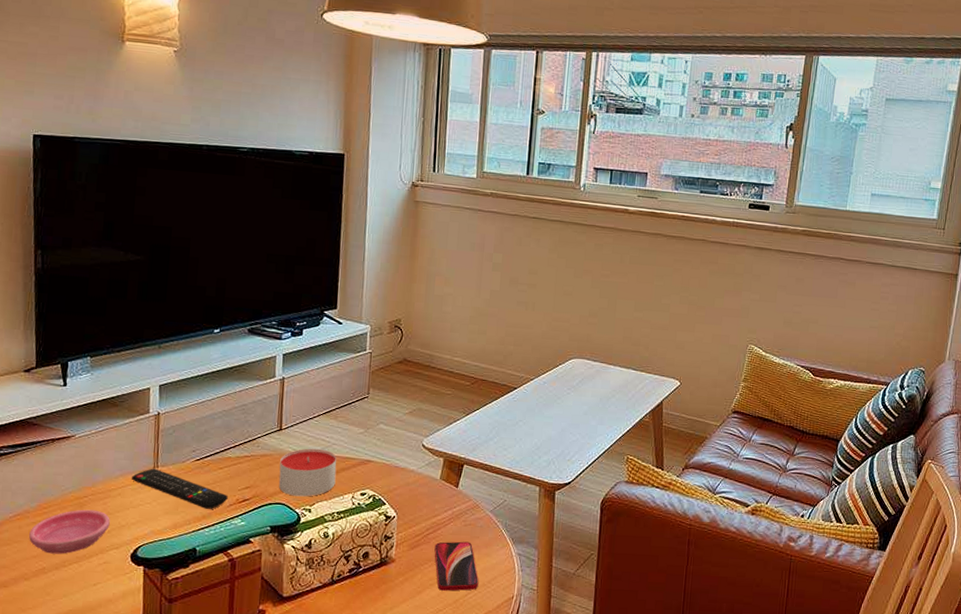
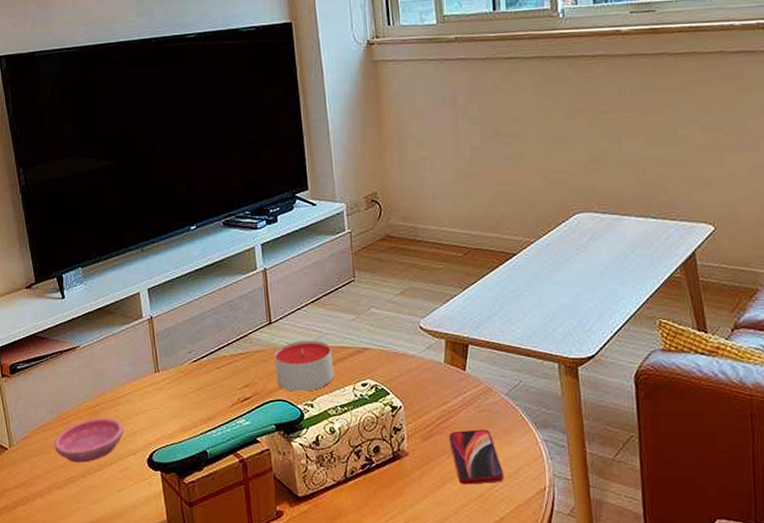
remote control: present [131,468,228,509] -> none [135,373,229,410]

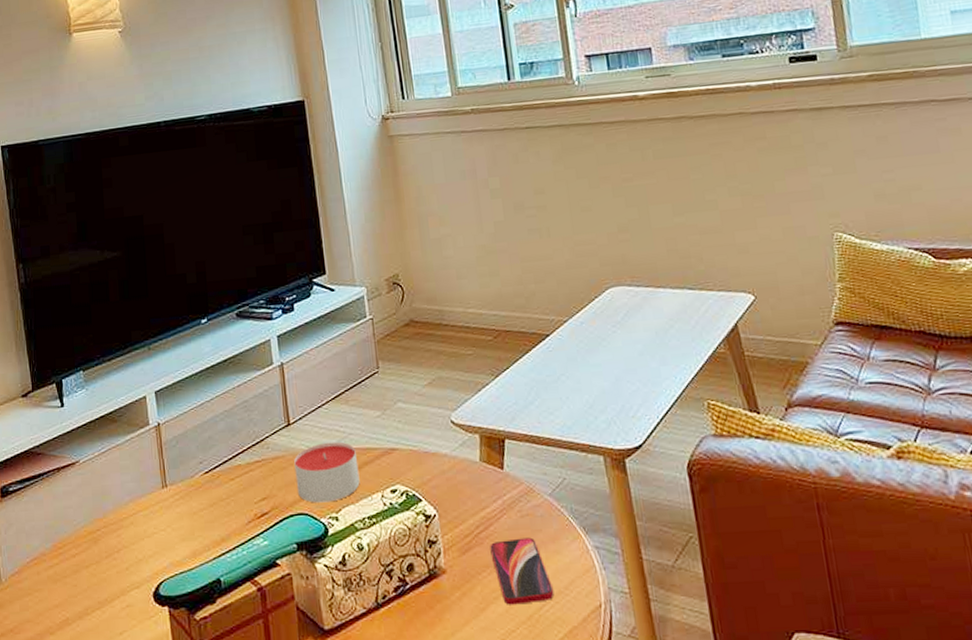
saucer: present [54,418,124,463] -> none [48,544,127,601]

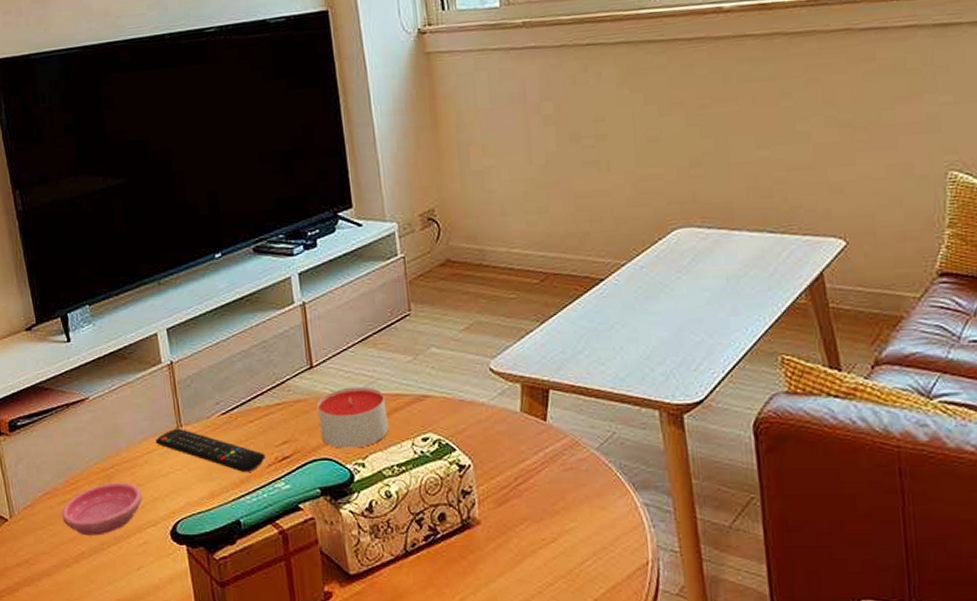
saucer: none [48,544,127,601] -> present [62,482,142,536]
remote control: none [141,488,245,530] -> present [155,428,265,472]
smartphone: present [490,537,555,605] -> none [529,492,597,559]

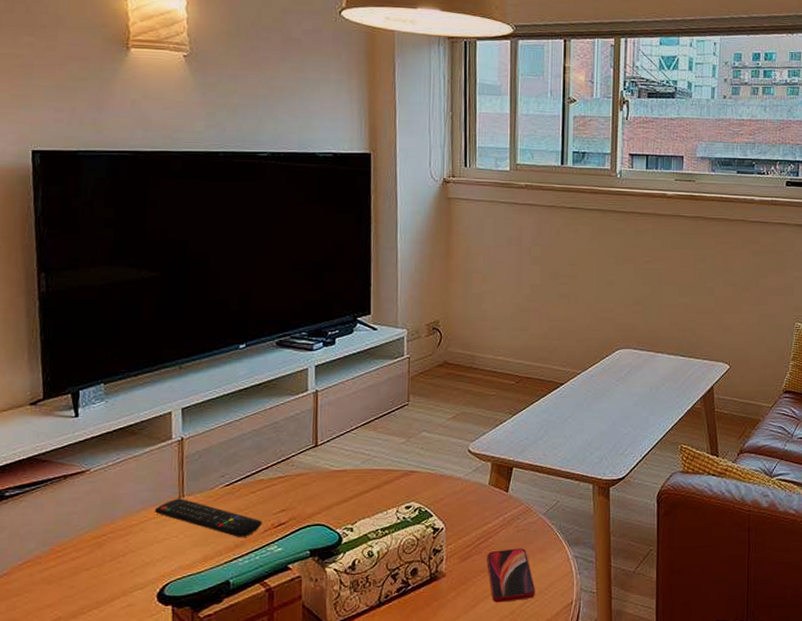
saucer: present [62,482,142,536] -> none [42,548,133,601]
candle: present [317,386,389,449] -> none [316,463,379,516]
smartphone: none [529,492,597,559] -> present [487,548,536,603]

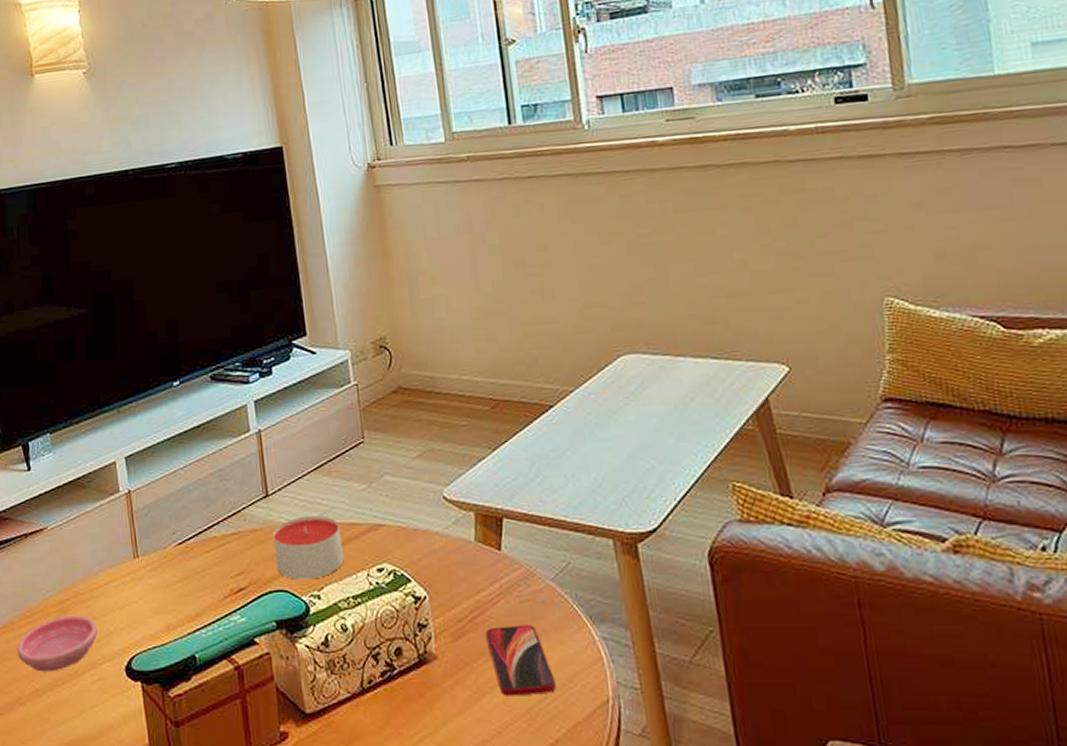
saucer: none [42,548,133,601] -> present [17,615,98,672]
remote control: present [154,498,262,537] -> none [111,558,221,604]
candle: none [316,463,379,516] -> present [273,515,344,580]

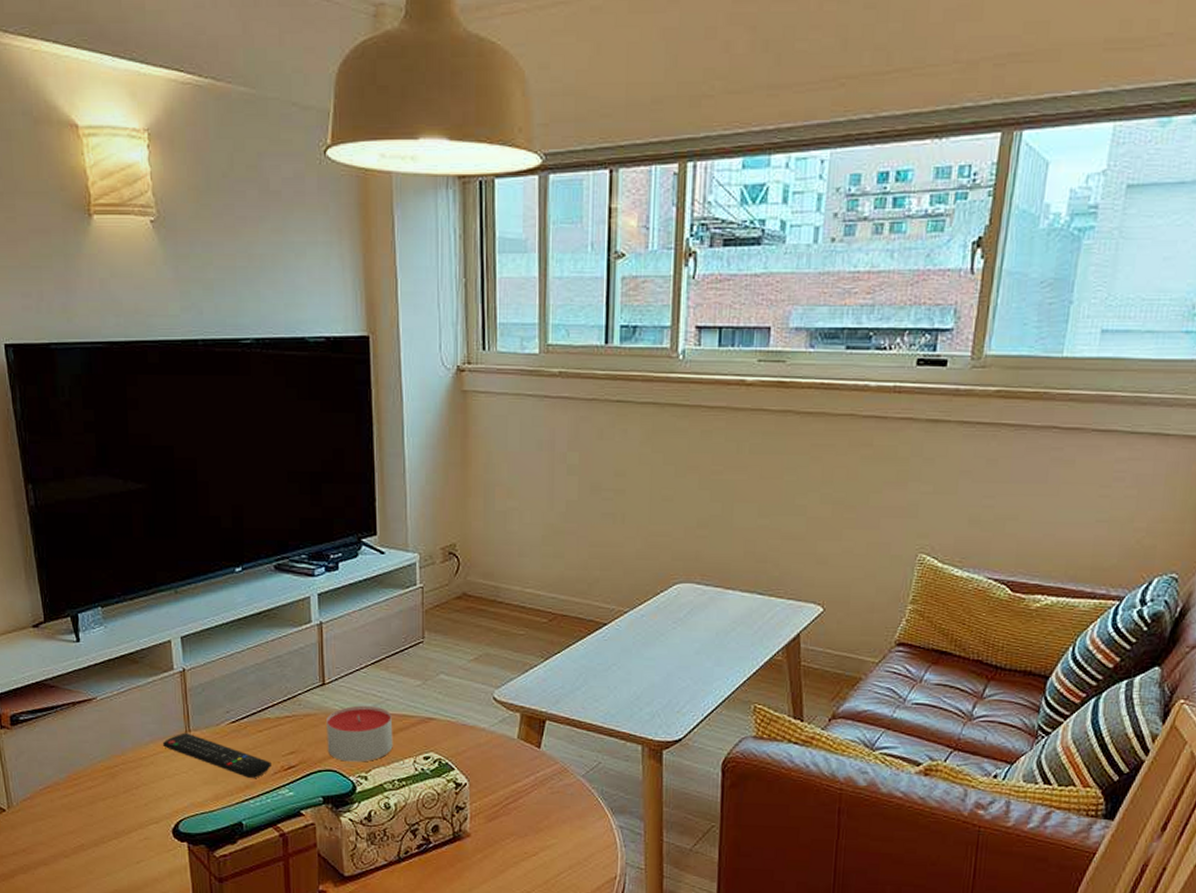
saucer: present [17,615,98,672] -> none [62,780,146,830]
remote control: none [111,558,221,604] -> present [162,732,271,778]
smartphone: present [485,625,557,696] -> none [516,812,573,870]

